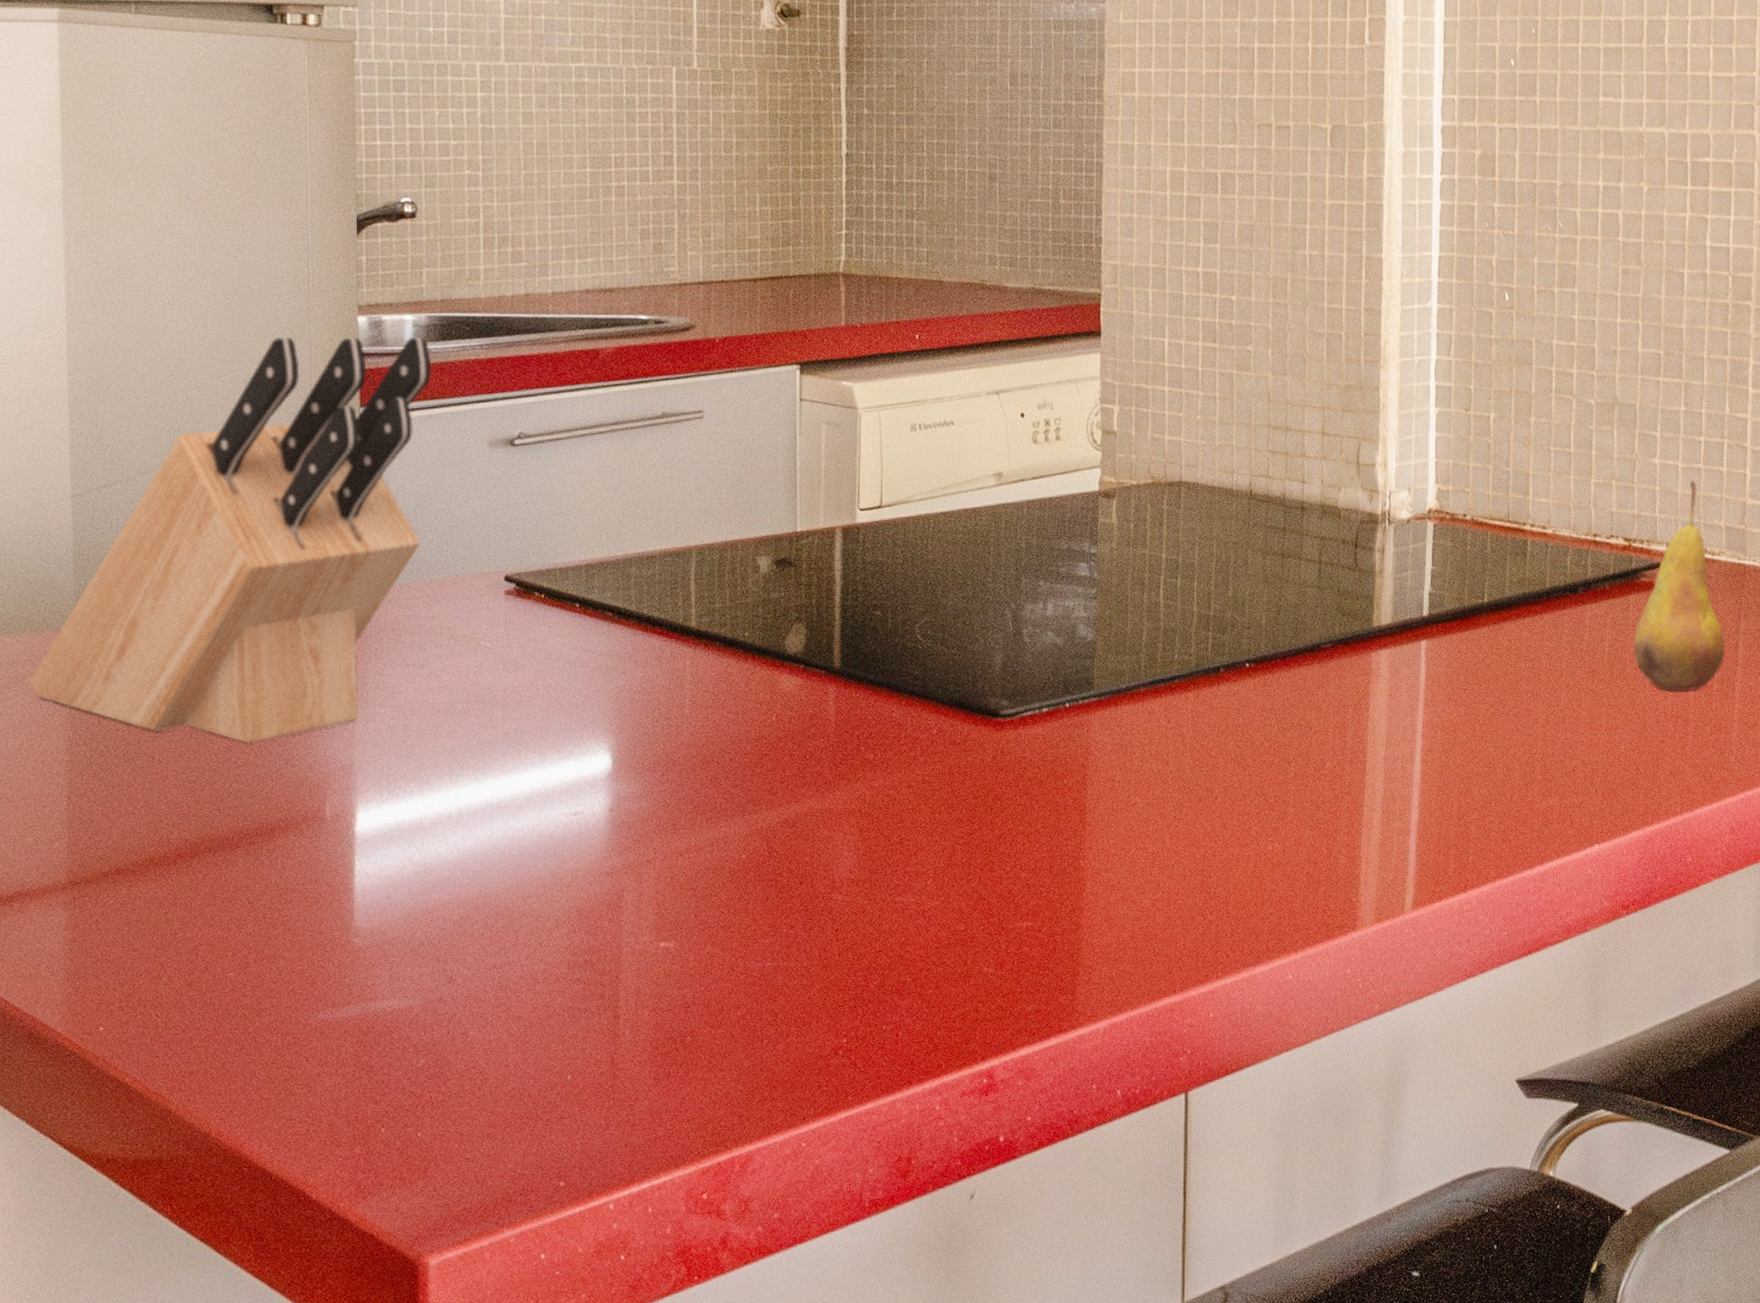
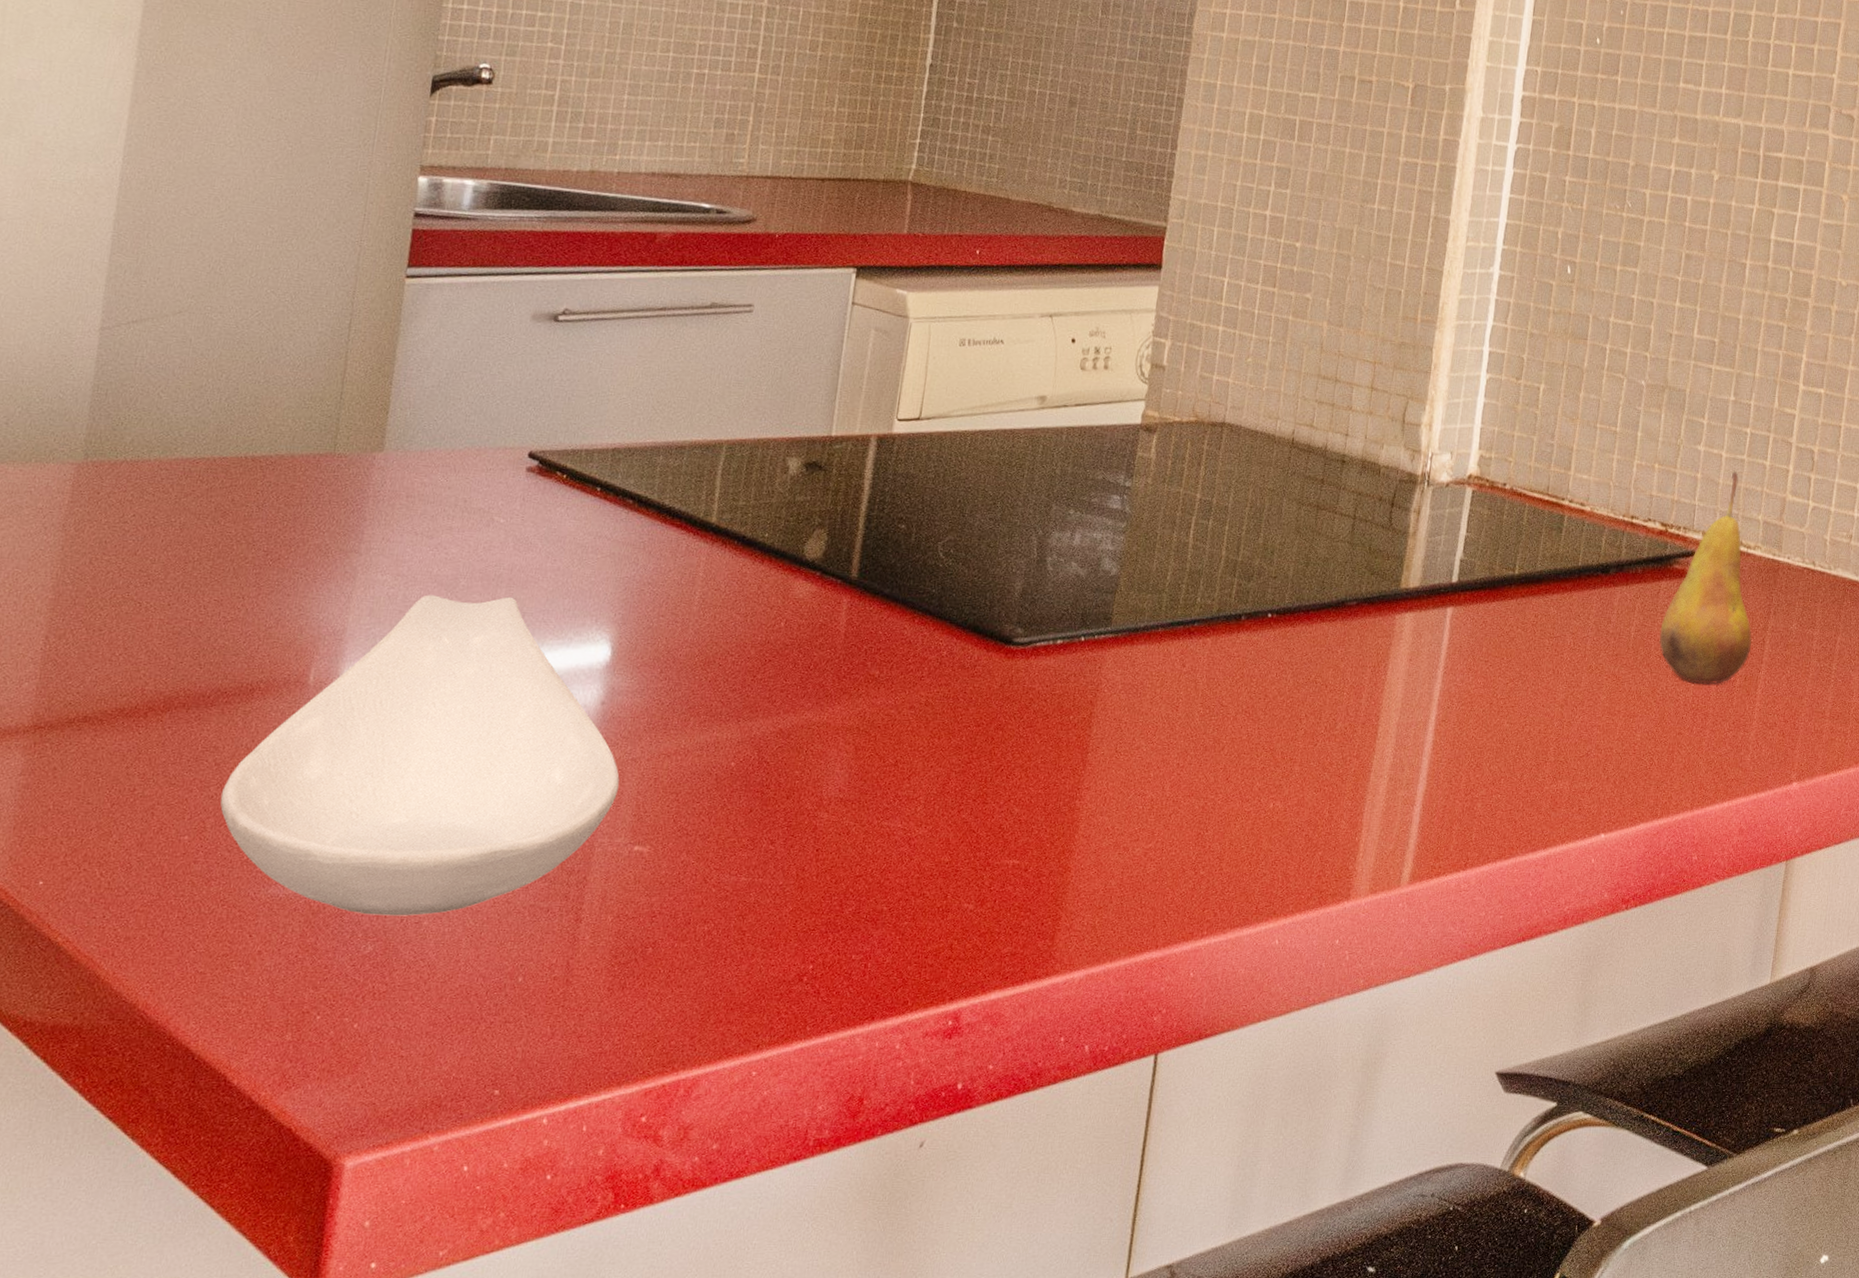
knife block: present [29,337,431,743] -> none [25,189,487,599]
spoon rest: none [258,717,637,1031] -> present [220,595,620,916]

